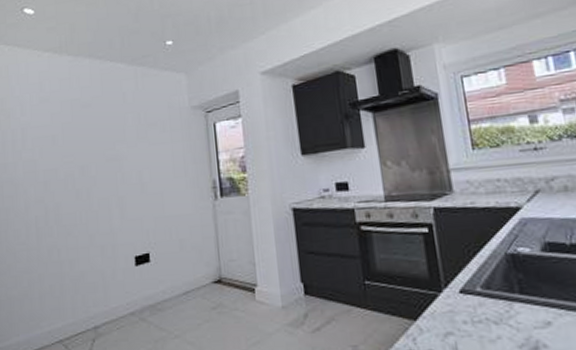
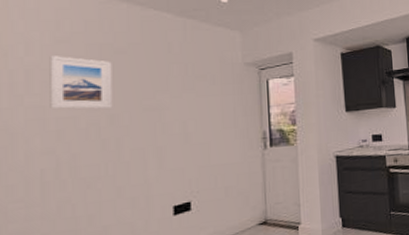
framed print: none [37,114,83,163] -> present [49,56,113,110]

